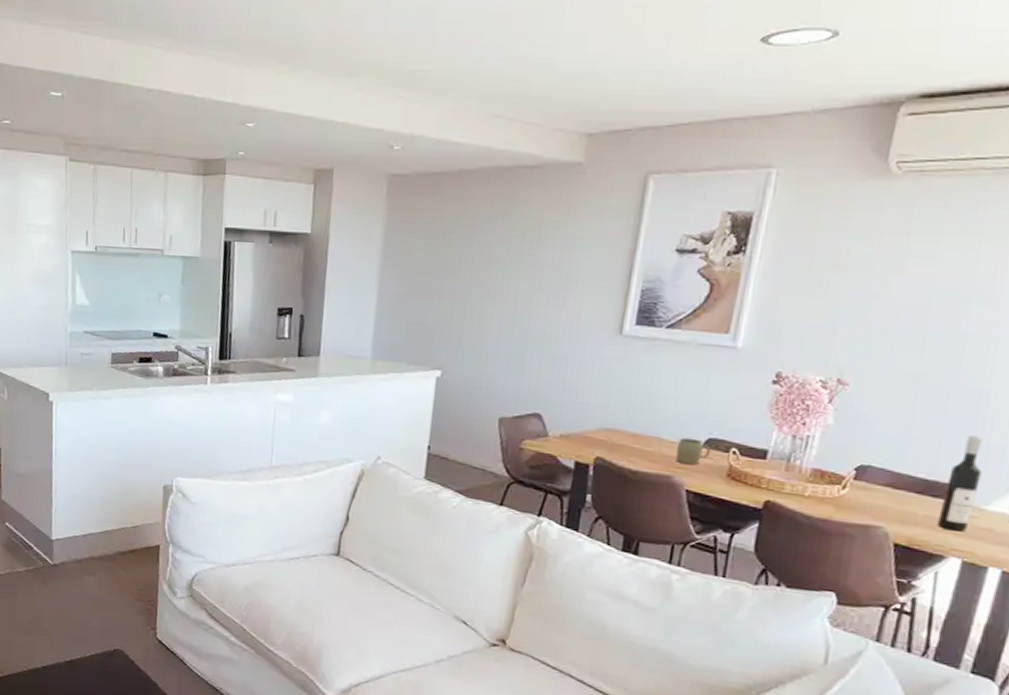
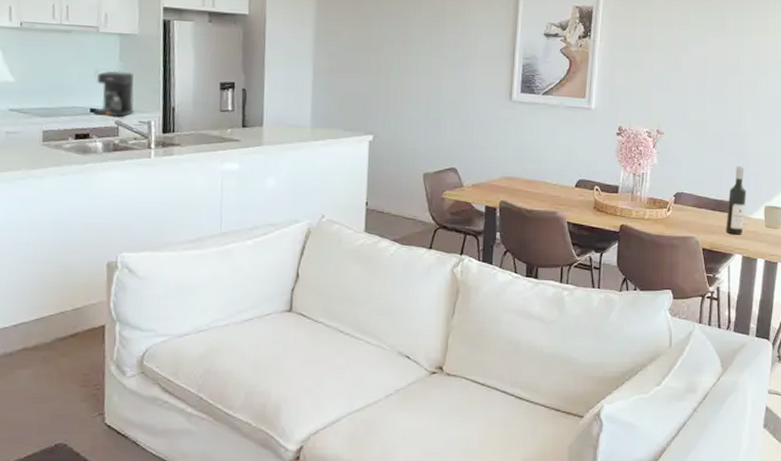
coffee maker: none [156,294,194,343] -> present [94,70,135,118]
mug: present [676,437,711,465] -> none [557,180,581,202]

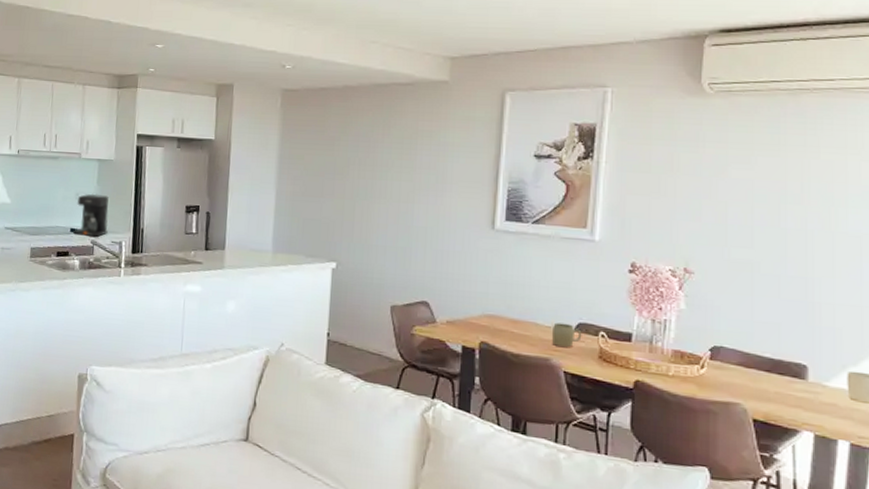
mug: none [557,180,581,202] -> present [551,322,582,348]
bottle: present [726,165,746,235] -> none [788,317,819,407]

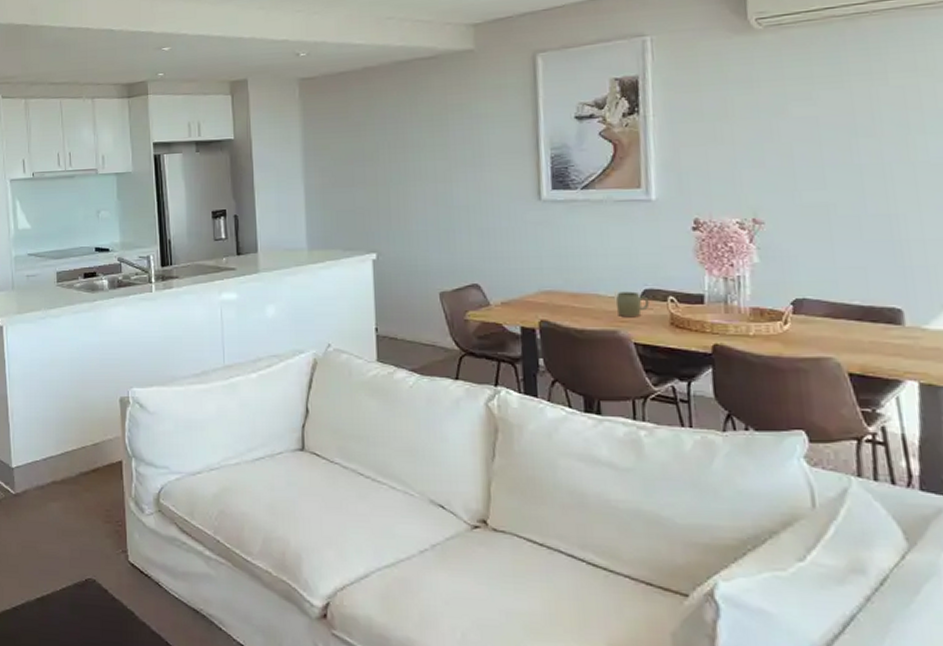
coffee maker: present [73,193,109,238] -> none [98,209,134,255]

